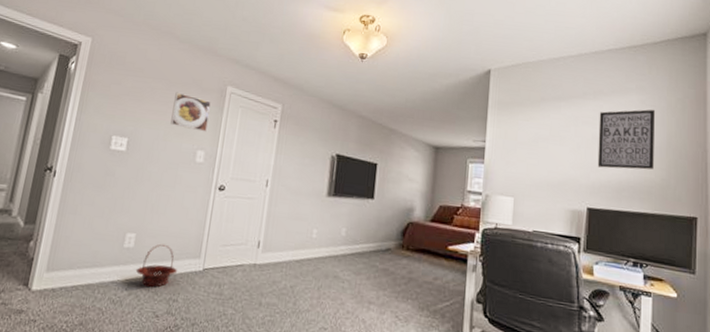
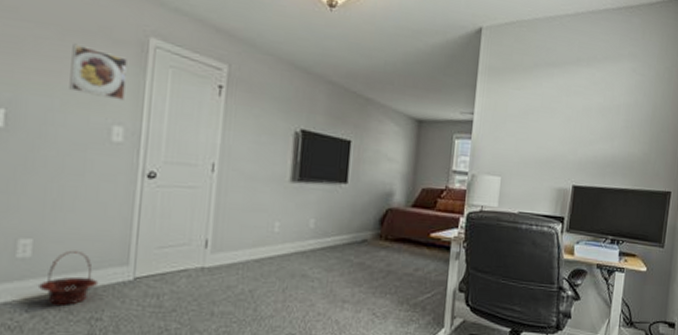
wall art: present [597,109,655,170] -> none [585,78,644,144]

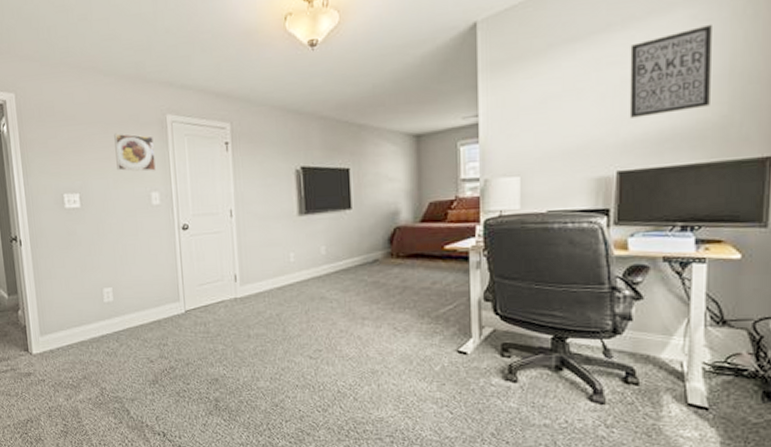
basket: present [37,250,99,305] -> none [120,293,161,335]
wall art: none [585,78,644,144] -> present [629,24,712,118]

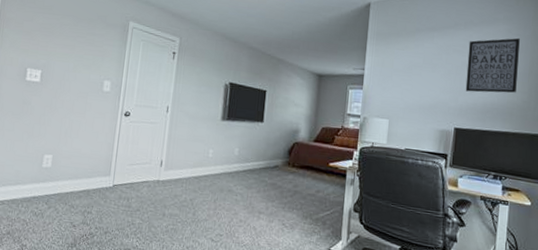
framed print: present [114,133,156,172] -> none [79,27,115,64]

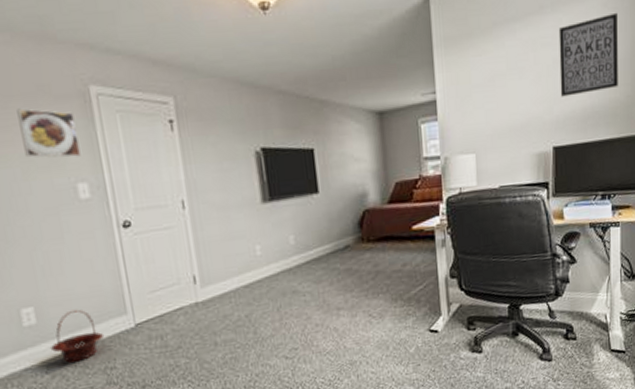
basket: none [53,164,91,202] -> present [49,309,105,363]
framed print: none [79,27,115,64] -> present [16,108,81,158]

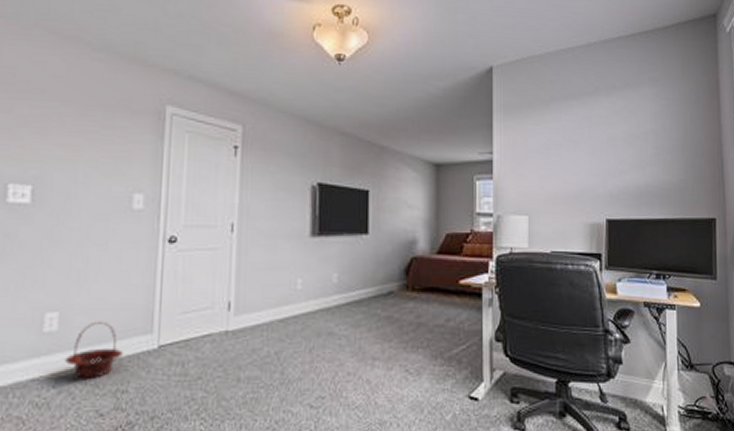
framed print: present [16,108,81,158] -> none [91,117,146,168]
wall art: present [558,12,618,97] -> none [613,102,671,173]

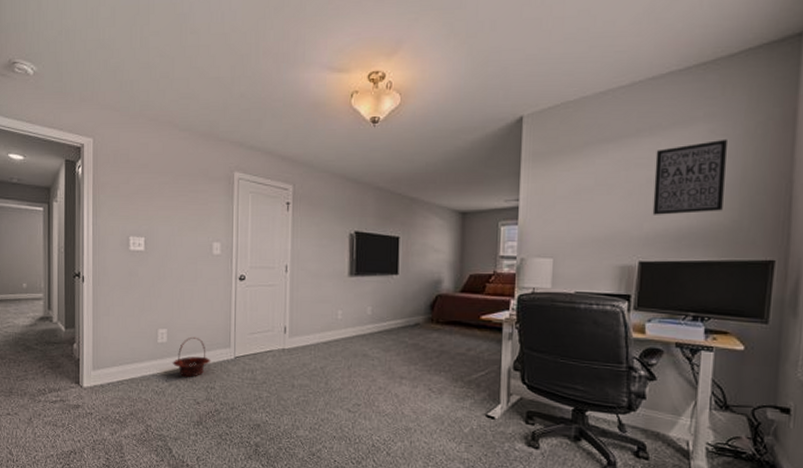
wall art: none [613,102,671,173] -> present [652,139,727,215]

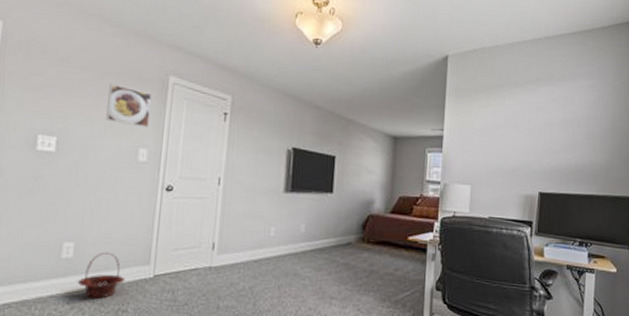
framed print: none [183,184,220,223] -> present [106,83,152,128]
wall art: present [652,139,727,215] -> none [549,94,601,154]

